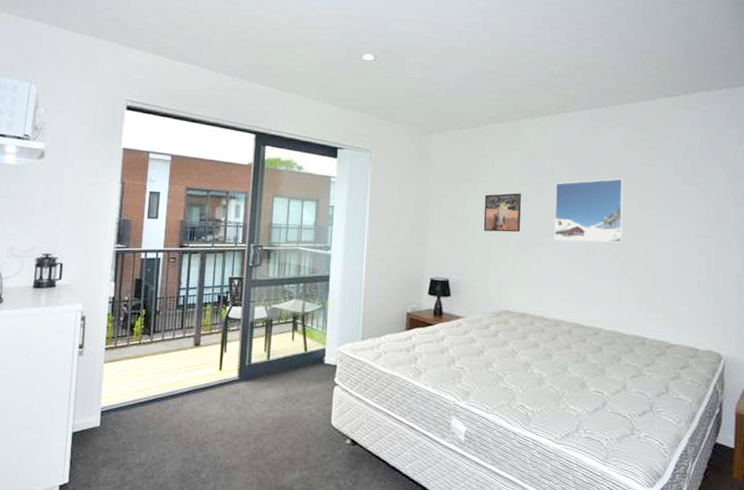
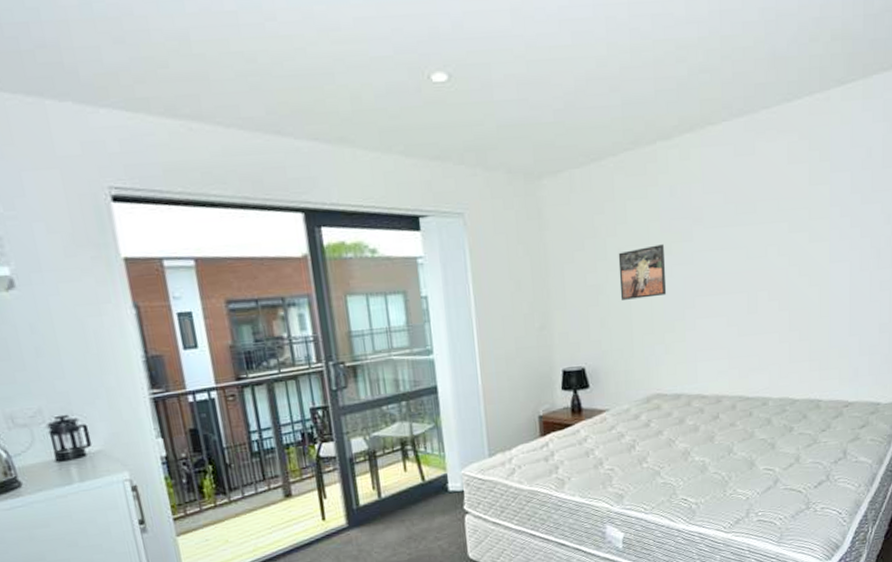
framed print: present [554,178,624,243] -> none [706,206,791,299]

